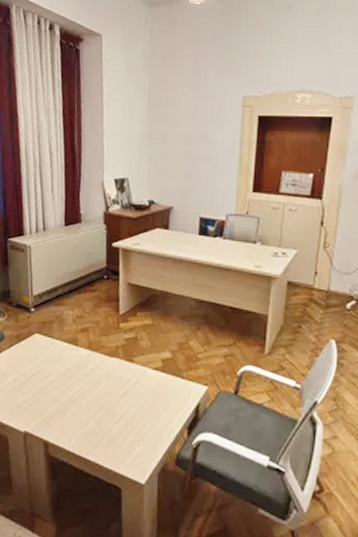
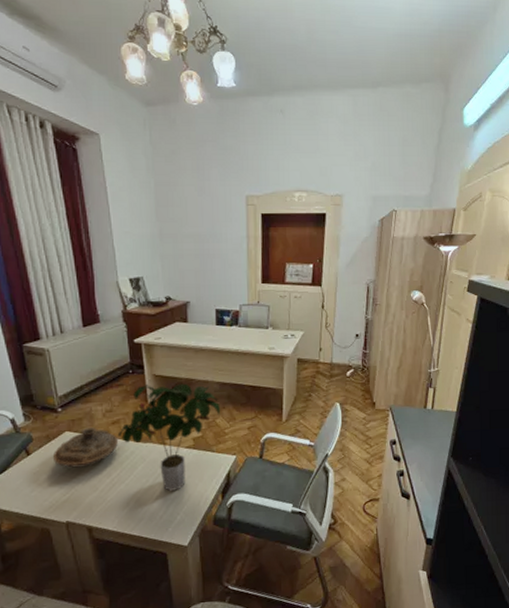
decorative bowl: none [21,332,85,375] -> present [54,427,118,468]
potted plant: none [85,292,196,417] -> present [117,383,221,491]

